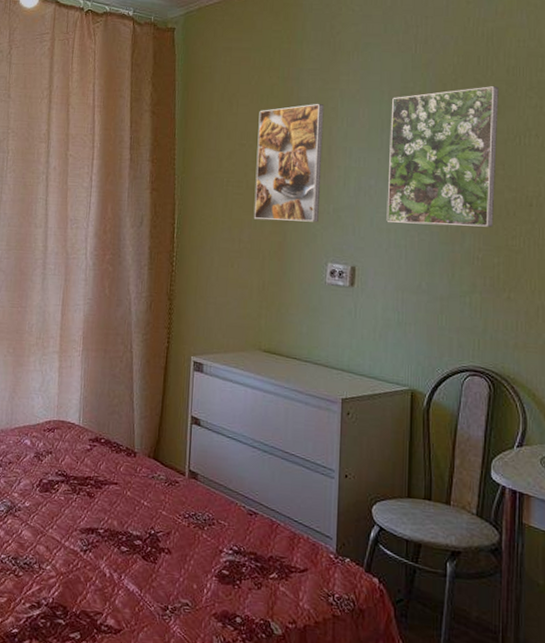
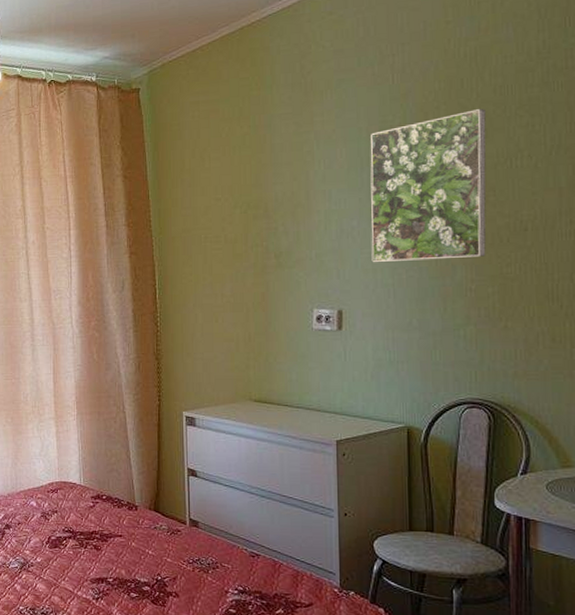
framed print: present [253,103,325,222] -> none [232,148,301,273]

